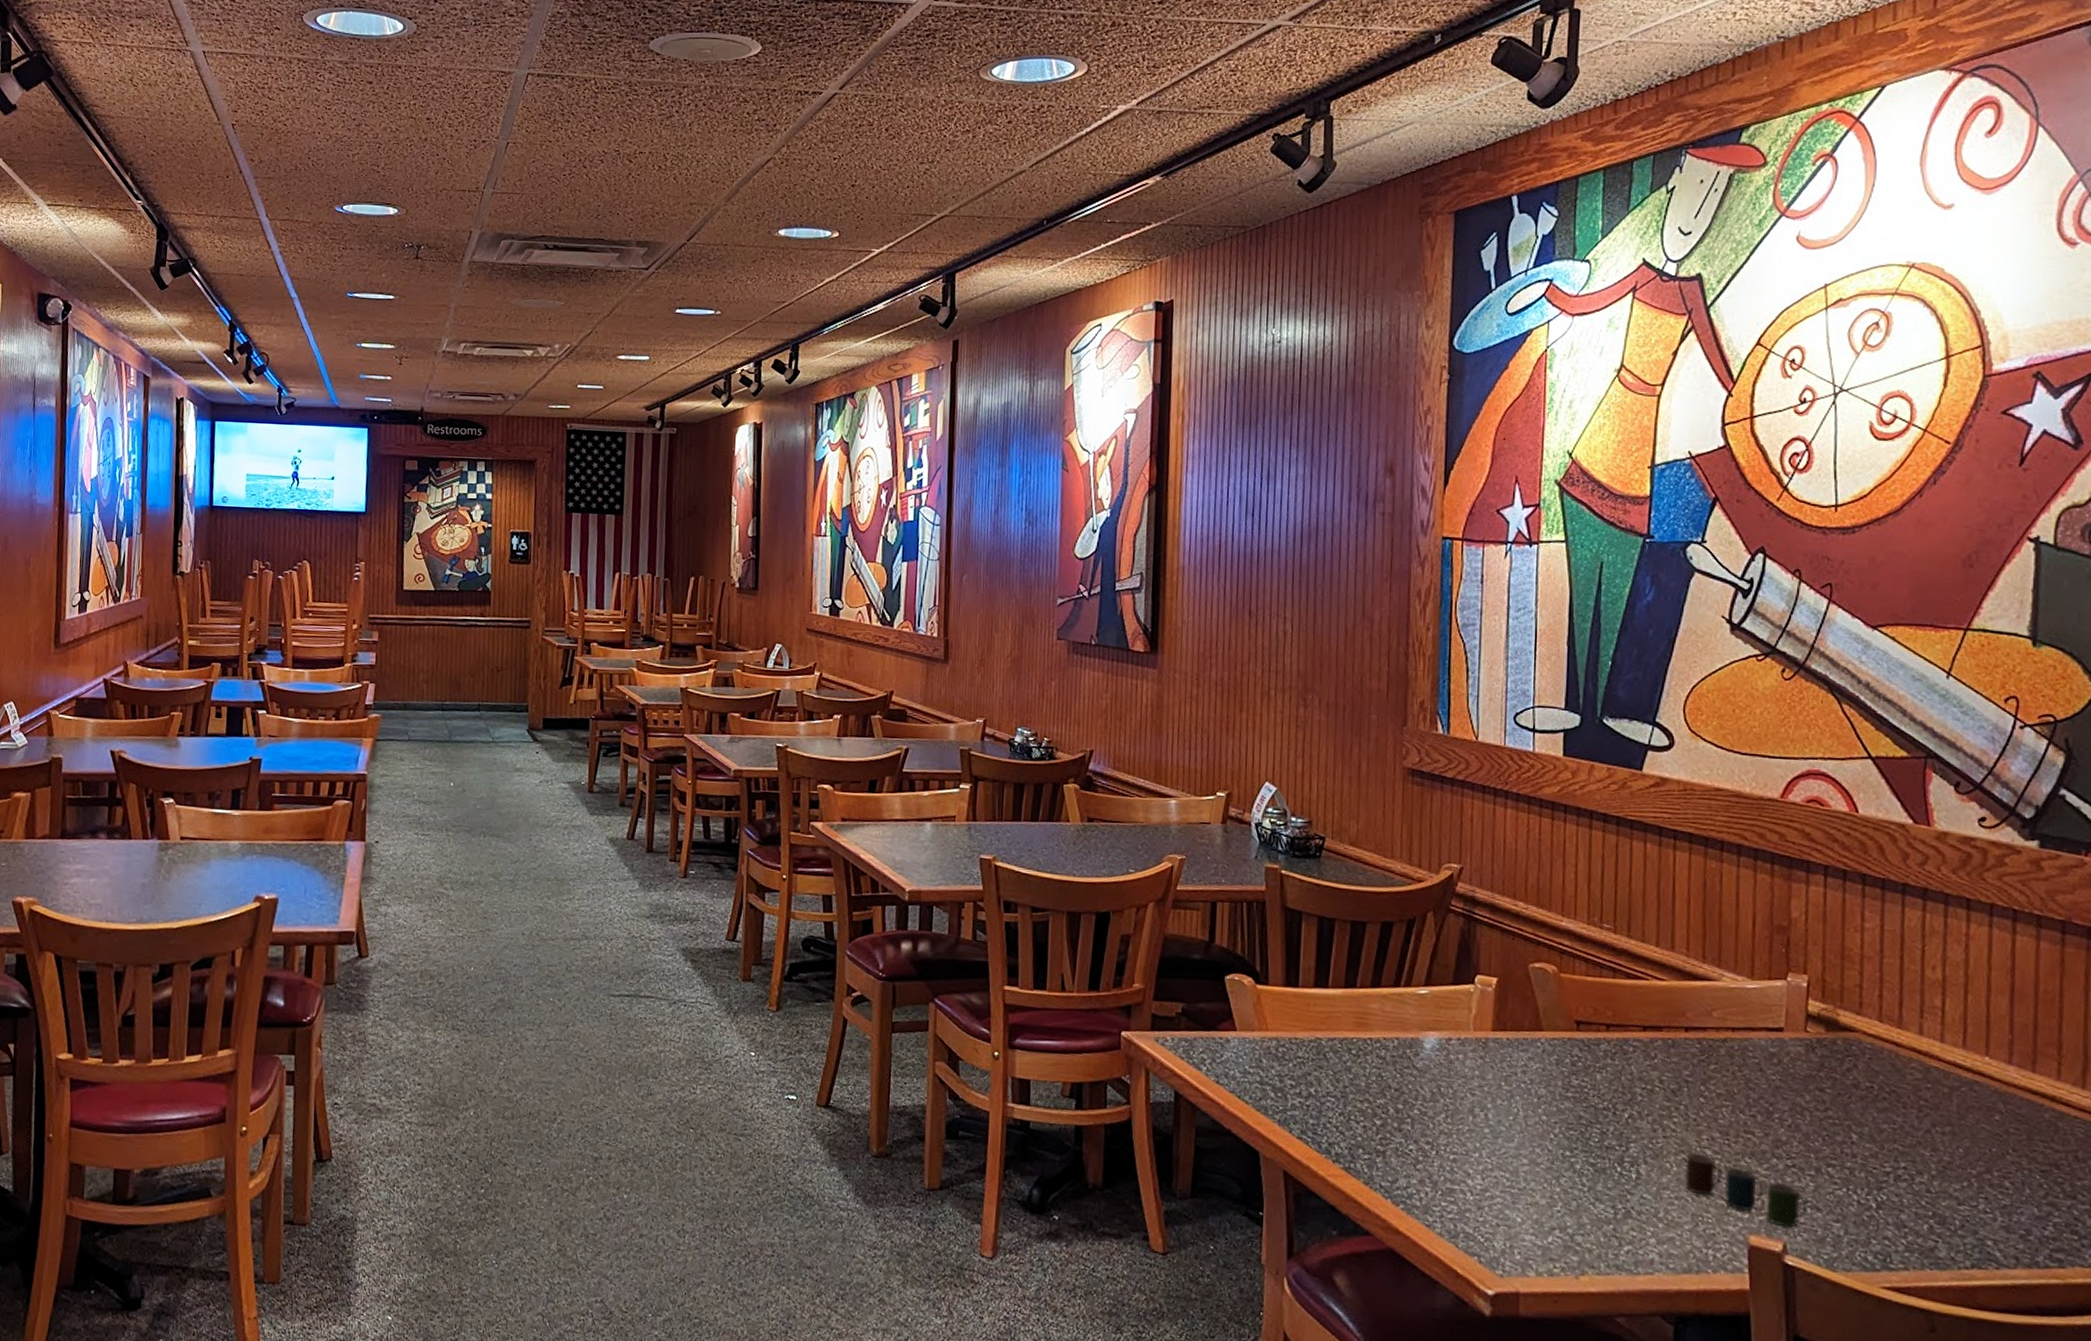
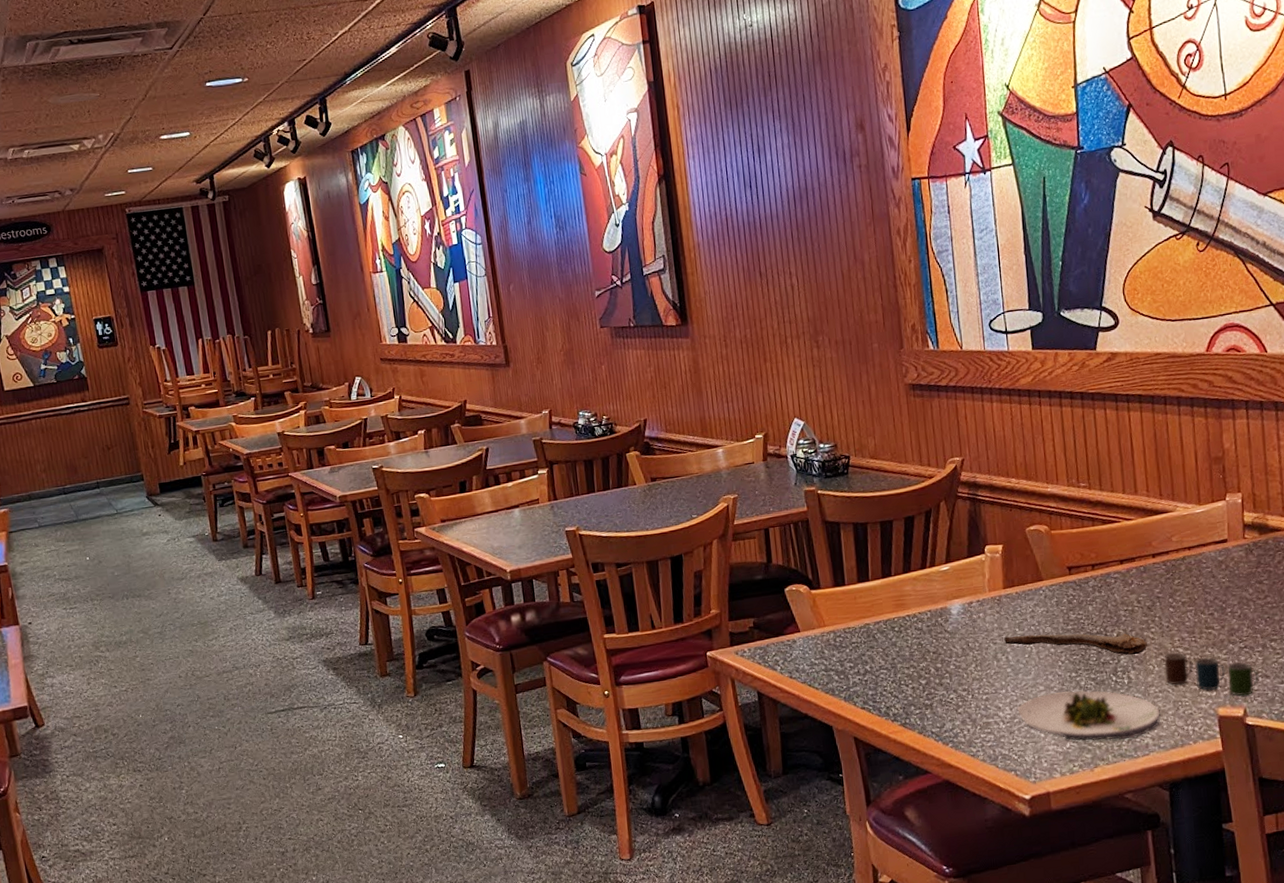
spoon: none [1485,1089,1667,1146] -> present [1004,633,1148,655]
salad plate: none [1491,1169,1673,1250] -> present [1017,690,1161,741]

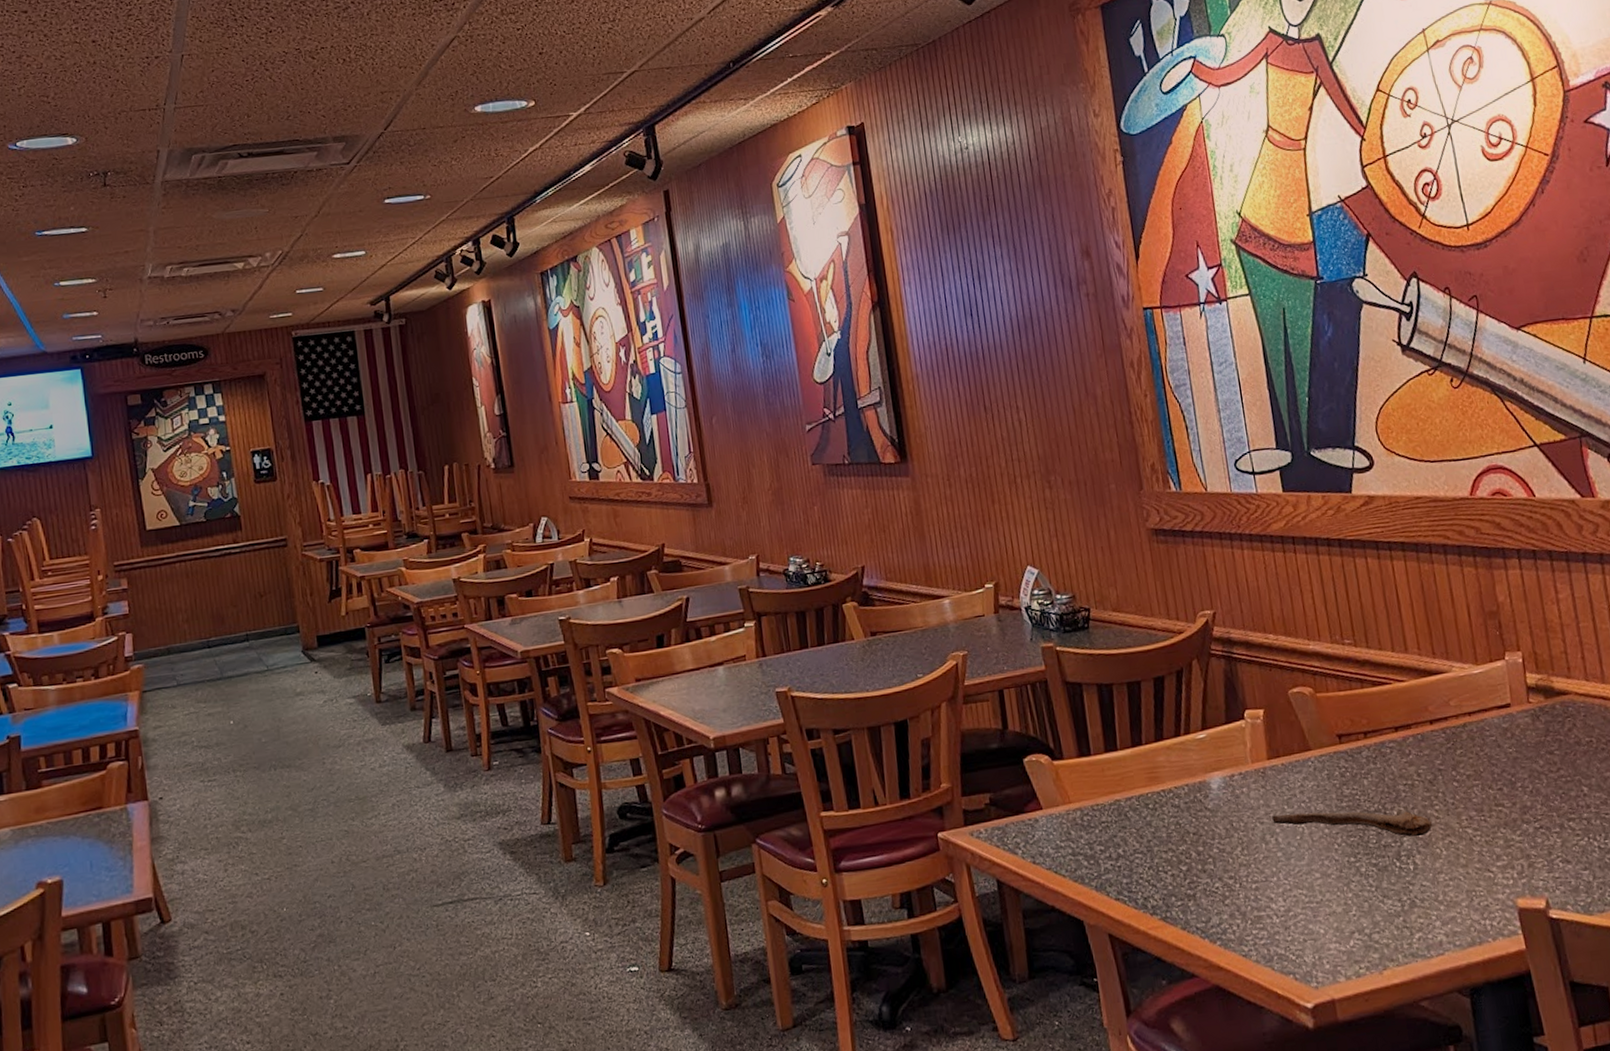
salad plate: present [1017,690,1161,741] -> none [1291,878,1453,938]
cup: present [1164,652,1259,696] -> none [1451,833,1560,885]

